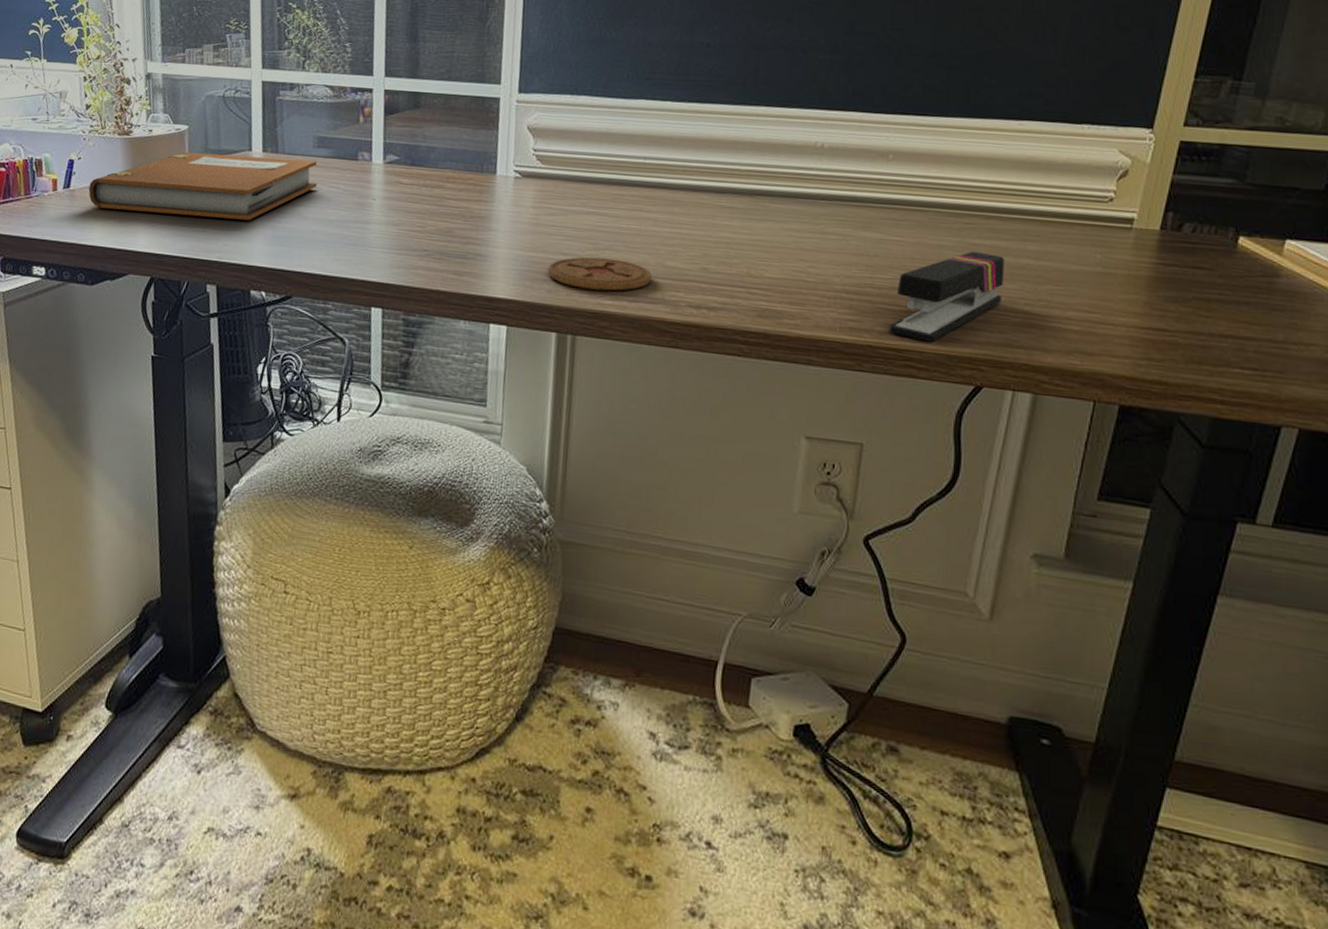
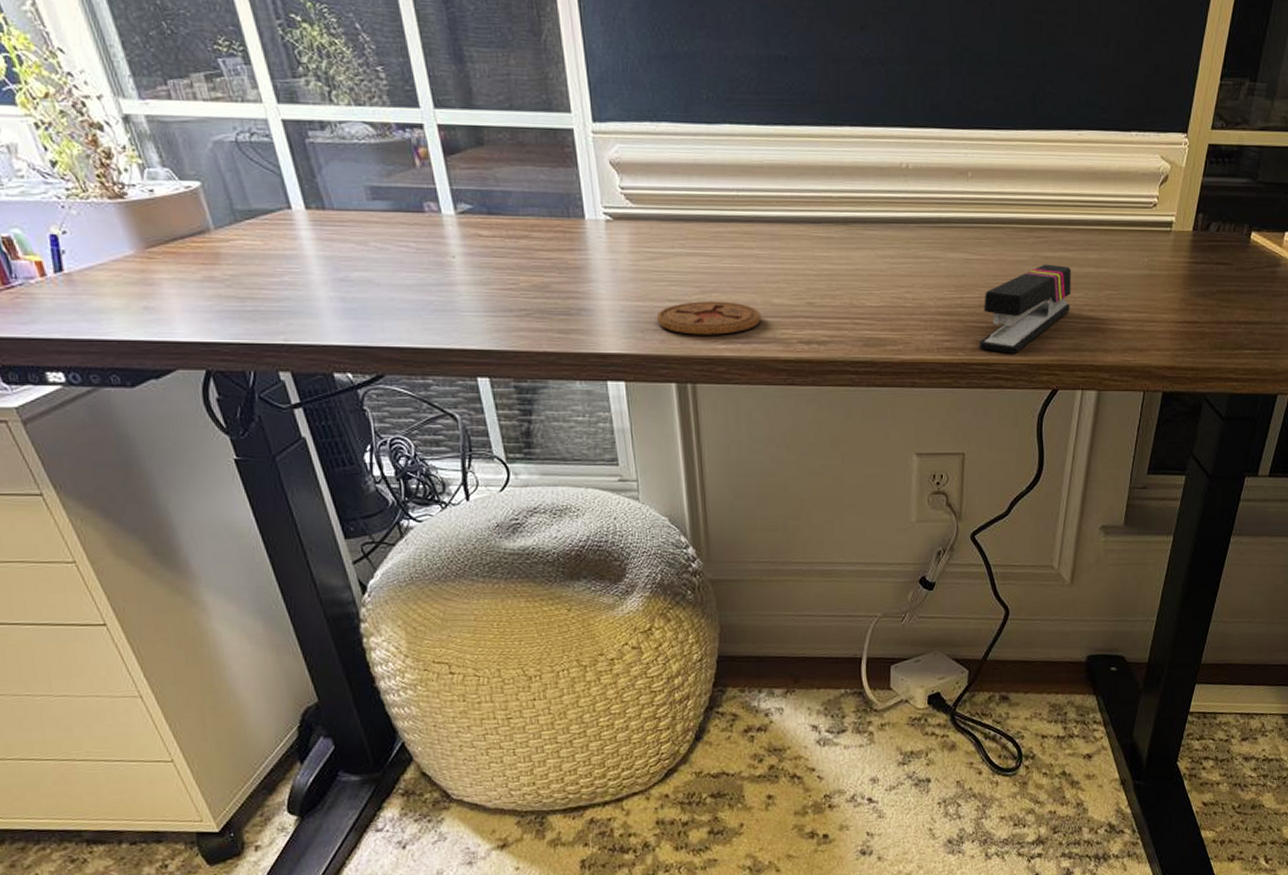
notebook: present [88,151,318,221] -> none [89,214,384,294]

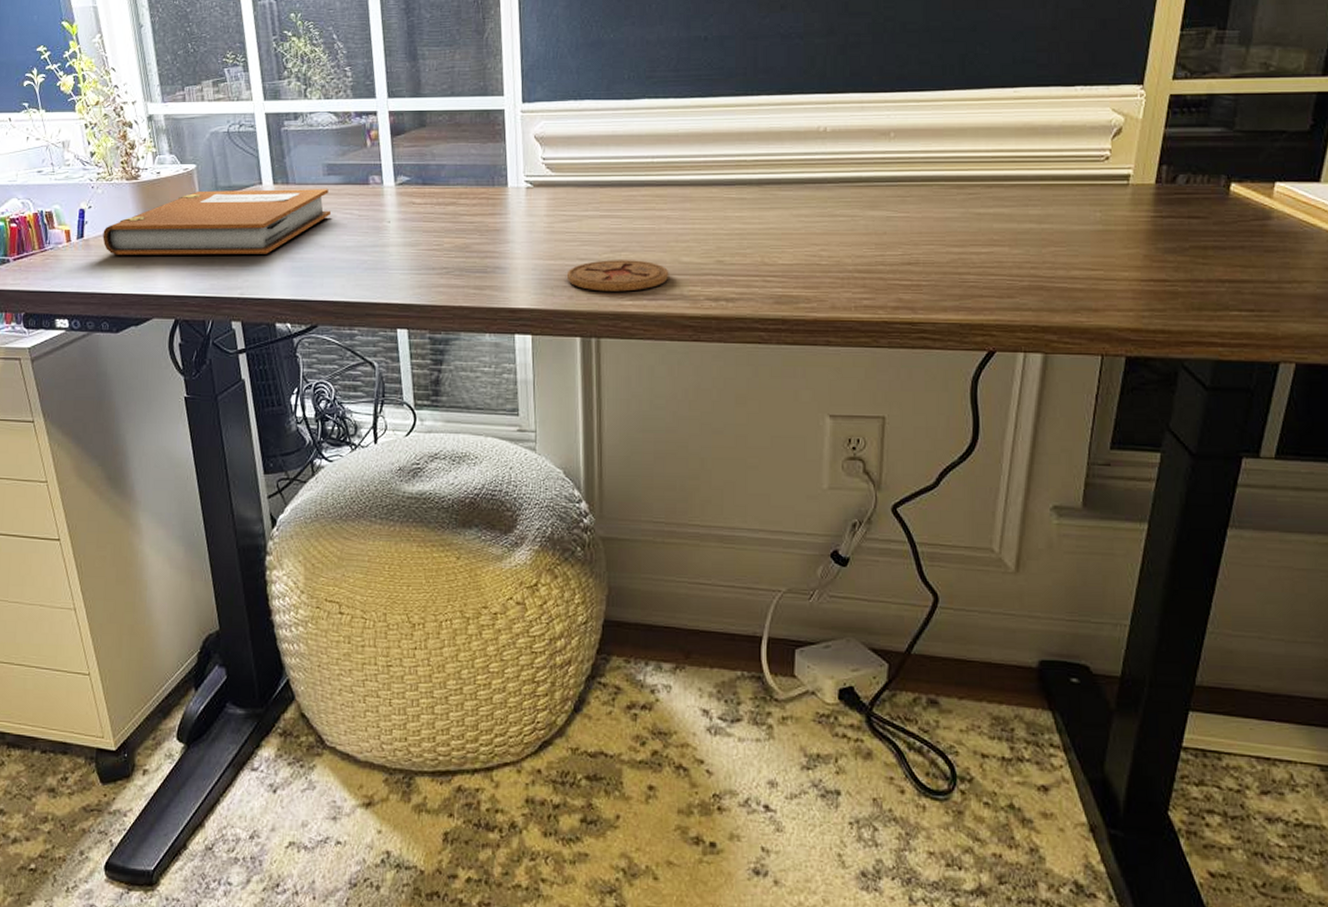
notebook: none [89,214,384,294] -> present [102,189,332,255]
stapler: present [979,264,1071,354] -> none [902,220,1009,313]

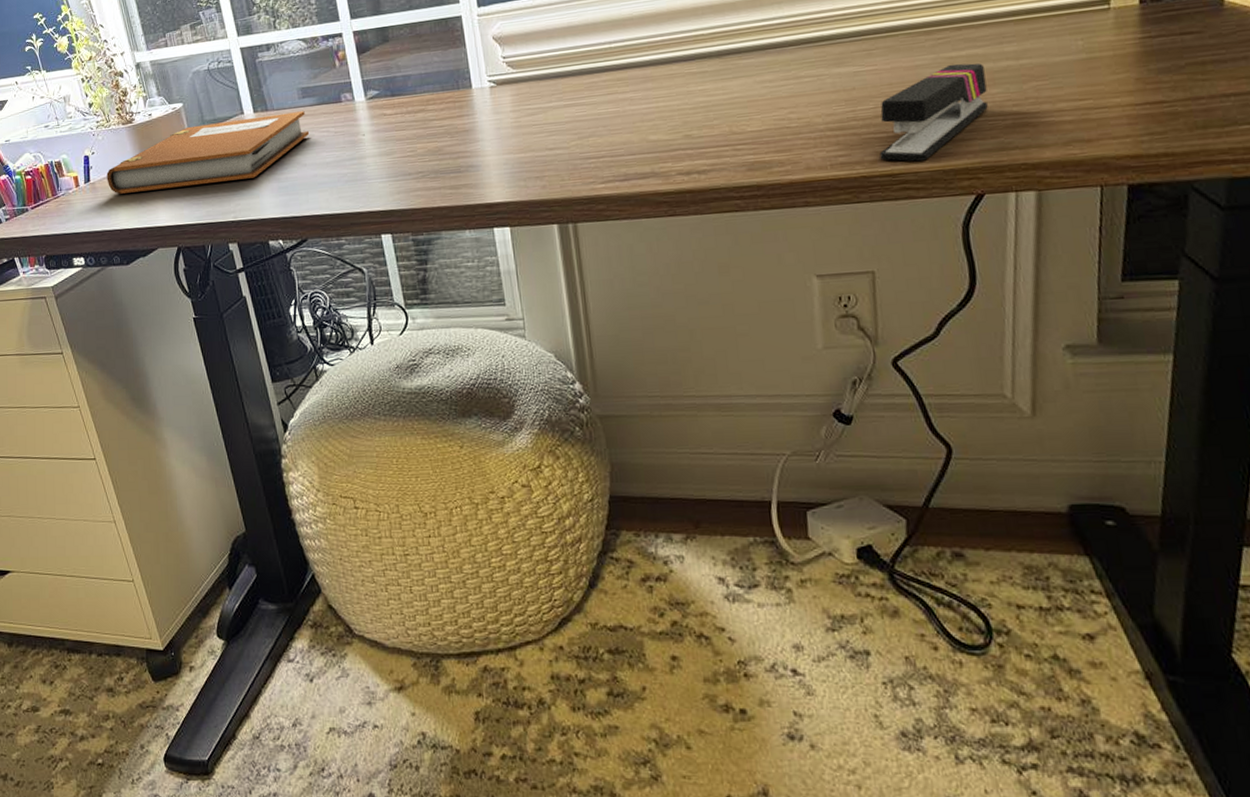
coaster: present [566,260,669,292] -> none [537,143,639,178]
stapler: none [902,220,1009,313] -> present [879,63,988,162]

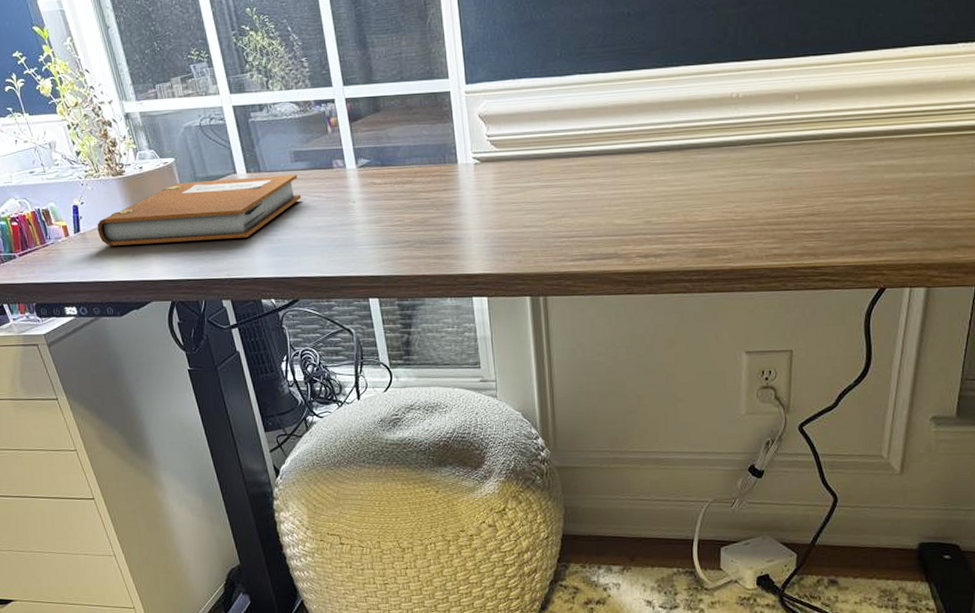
stapler: present [879,63,988,162] -> none [806,172,898,257]

